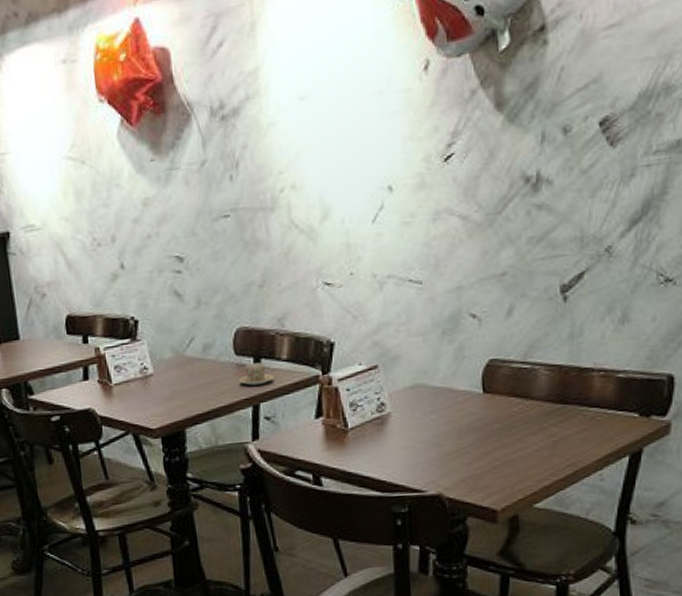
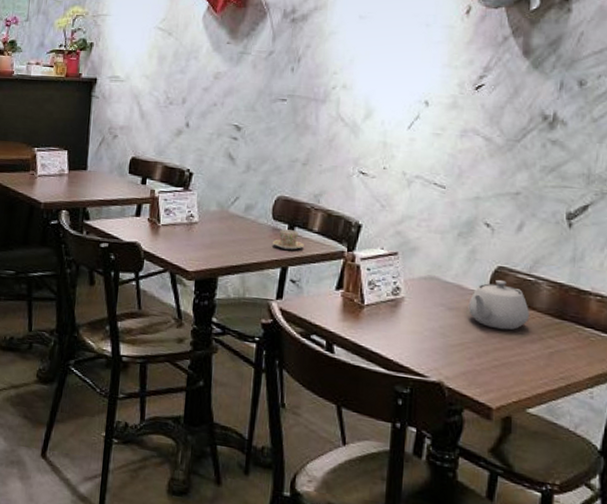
teapot: none [461,373,528,427] -> present [468,279,529,330]

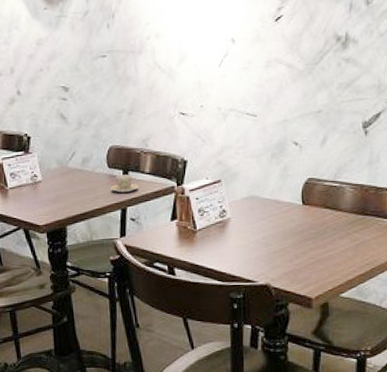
teapot: present [468,279,529,330] -> none [285,189,337,232]

